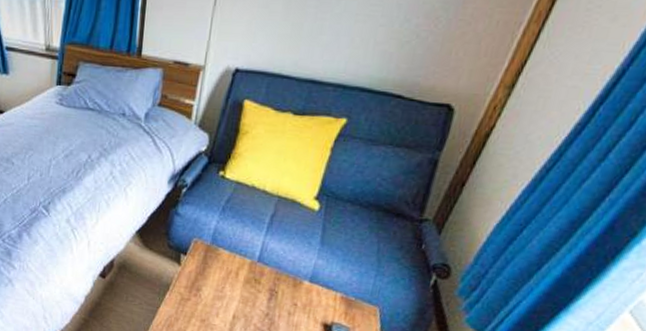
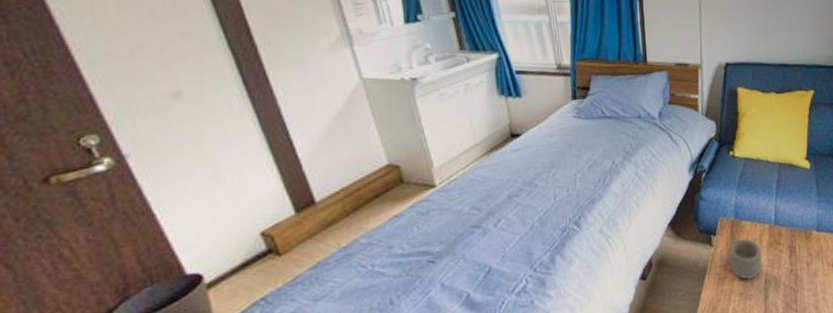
mug: none [189,265,236,310] -> present [723,238,762,280]

